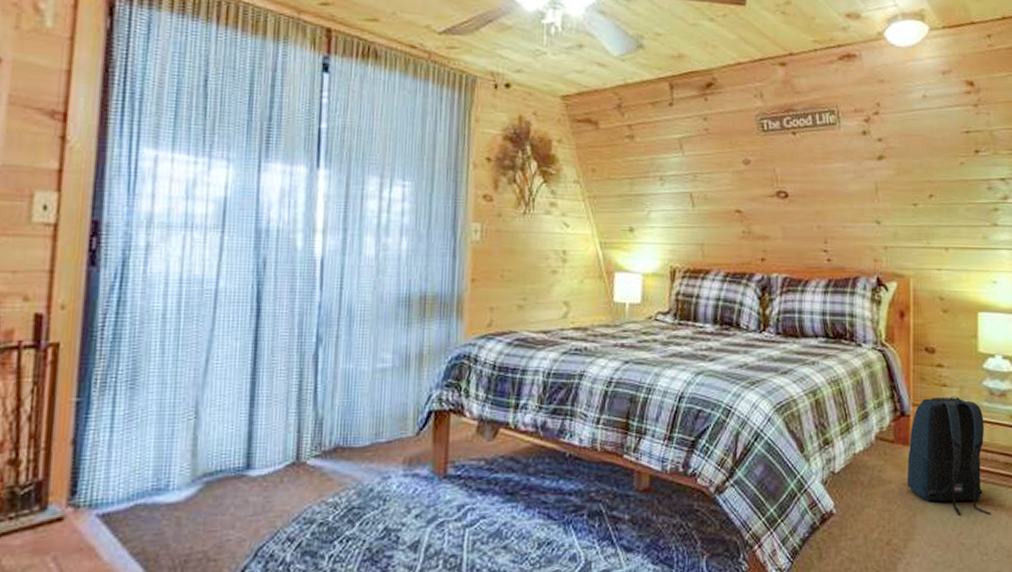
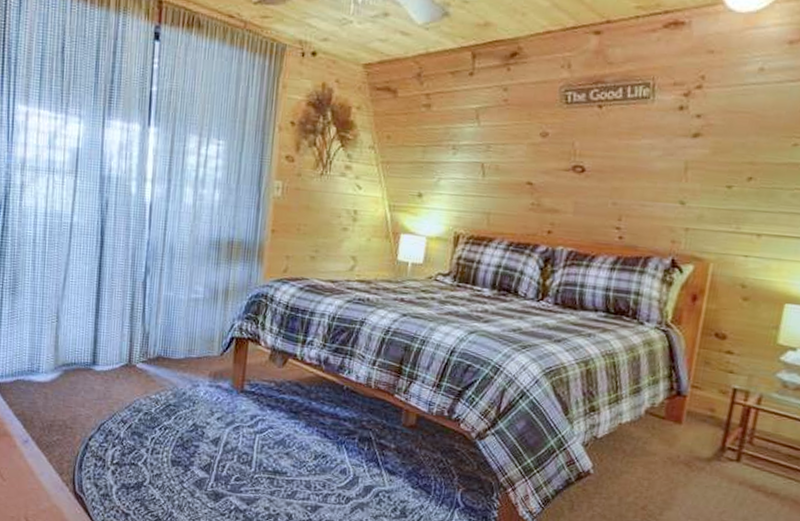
backpack: present [907,395,991,515] -> none [672,382,771,501]

